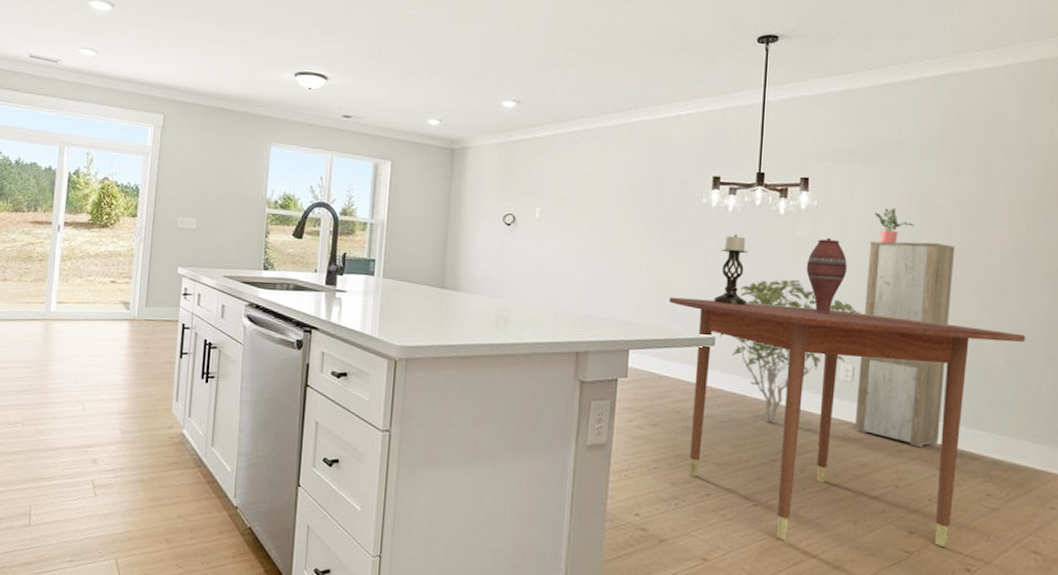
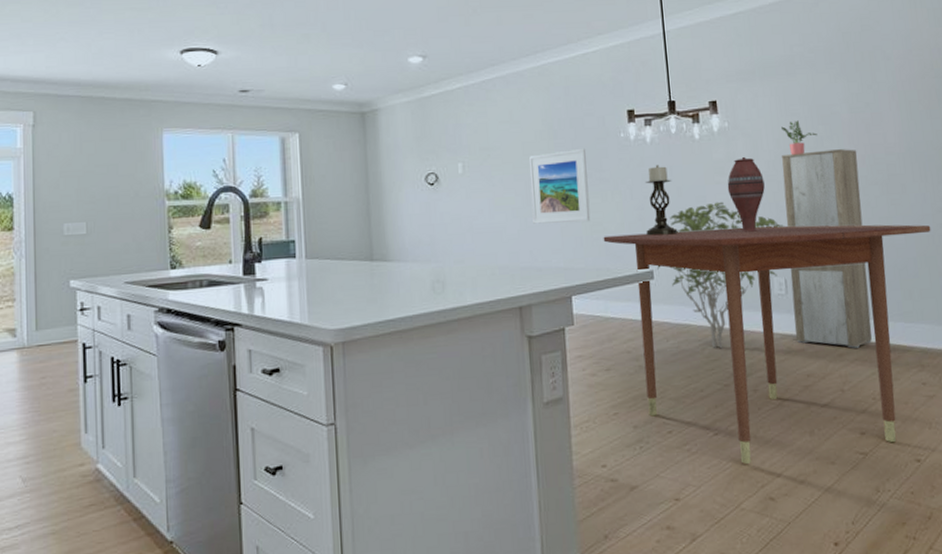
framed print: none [601,208,665,281] -> present [529,148,591,224]

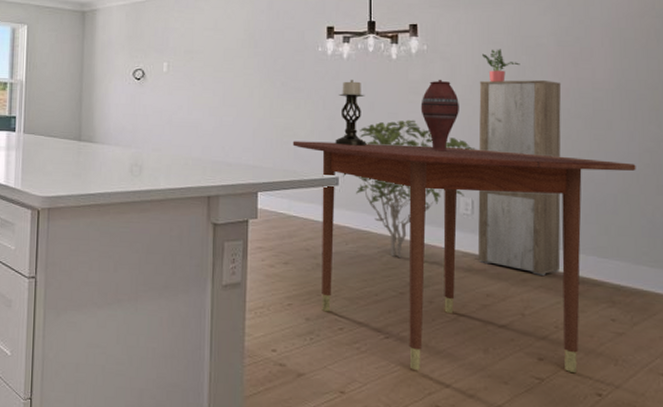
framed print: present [529,148,591,224] -> none [227,58,284,126]

